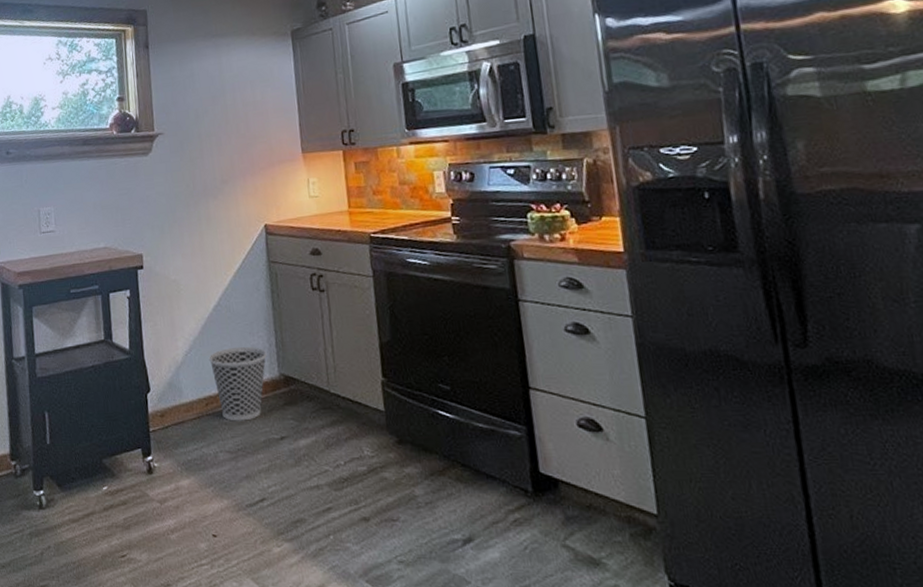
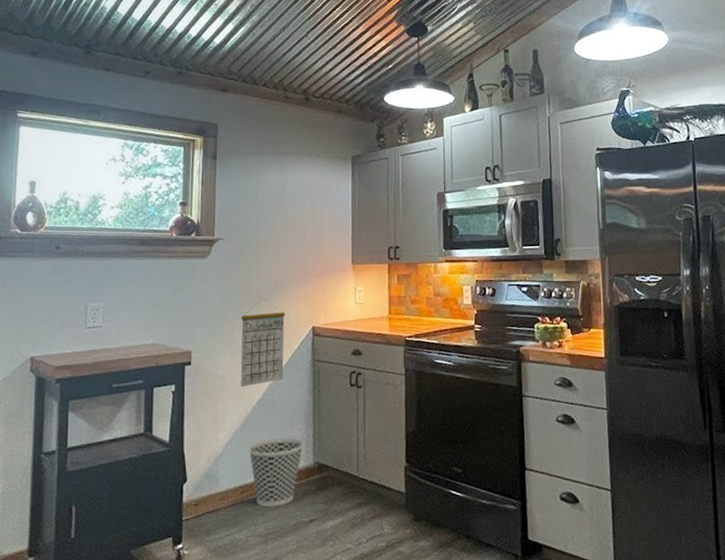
calendar: none [189,195,238,292] -> present [240,298,286,388]

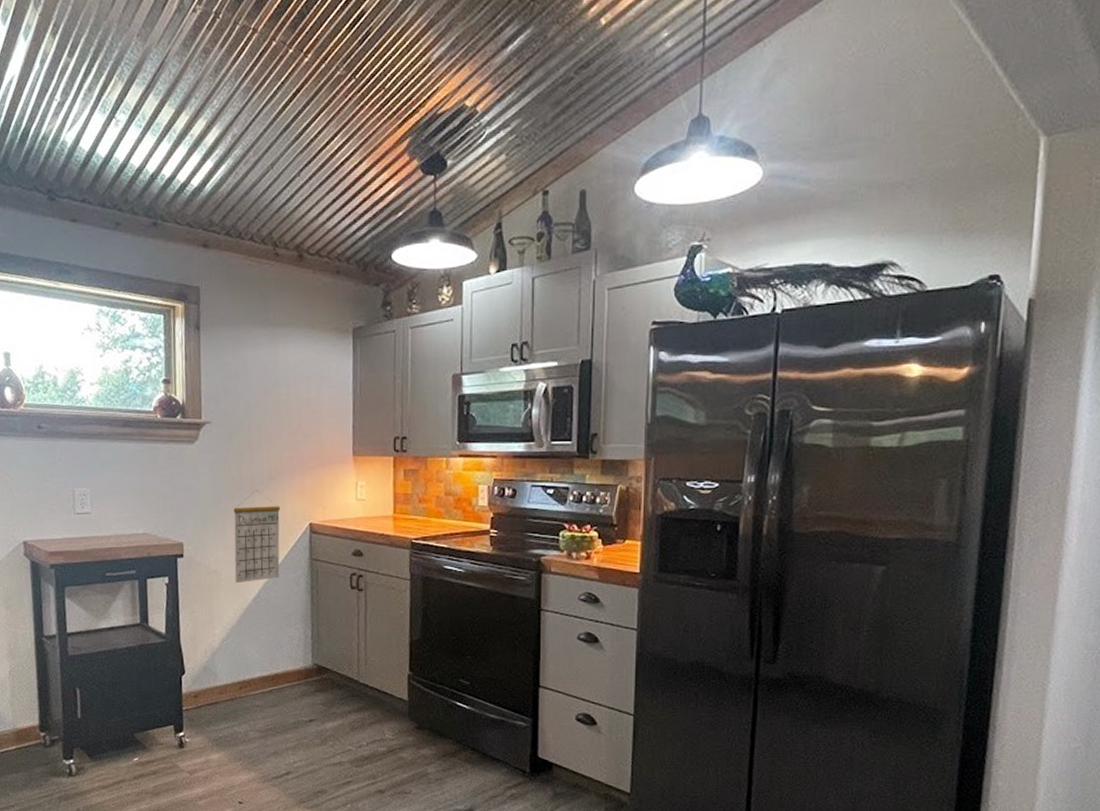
wastebasket: present [248,437,304,507] -> none [245,637,302,704]

